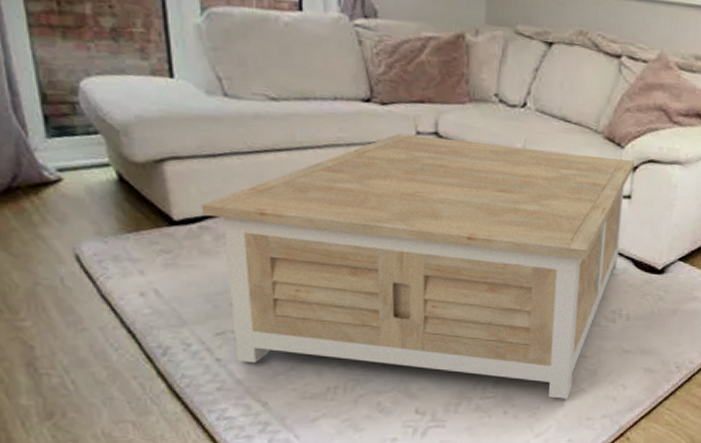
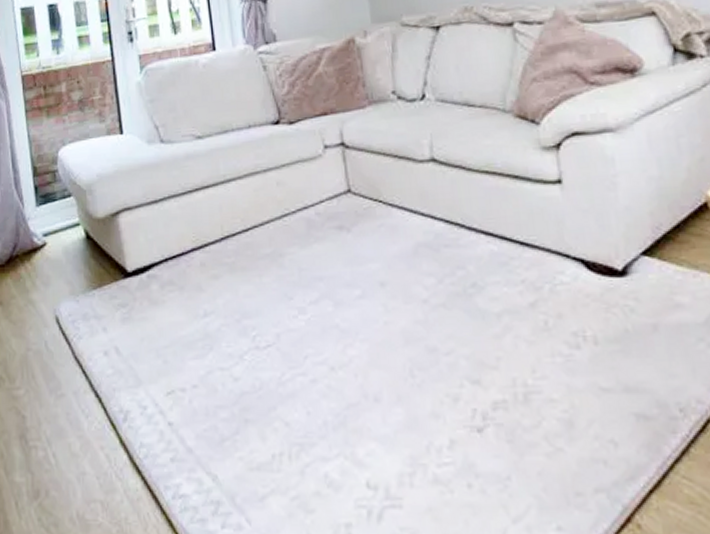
coffee table: present [201,133,635,399] -> none [148,137,565,464]

